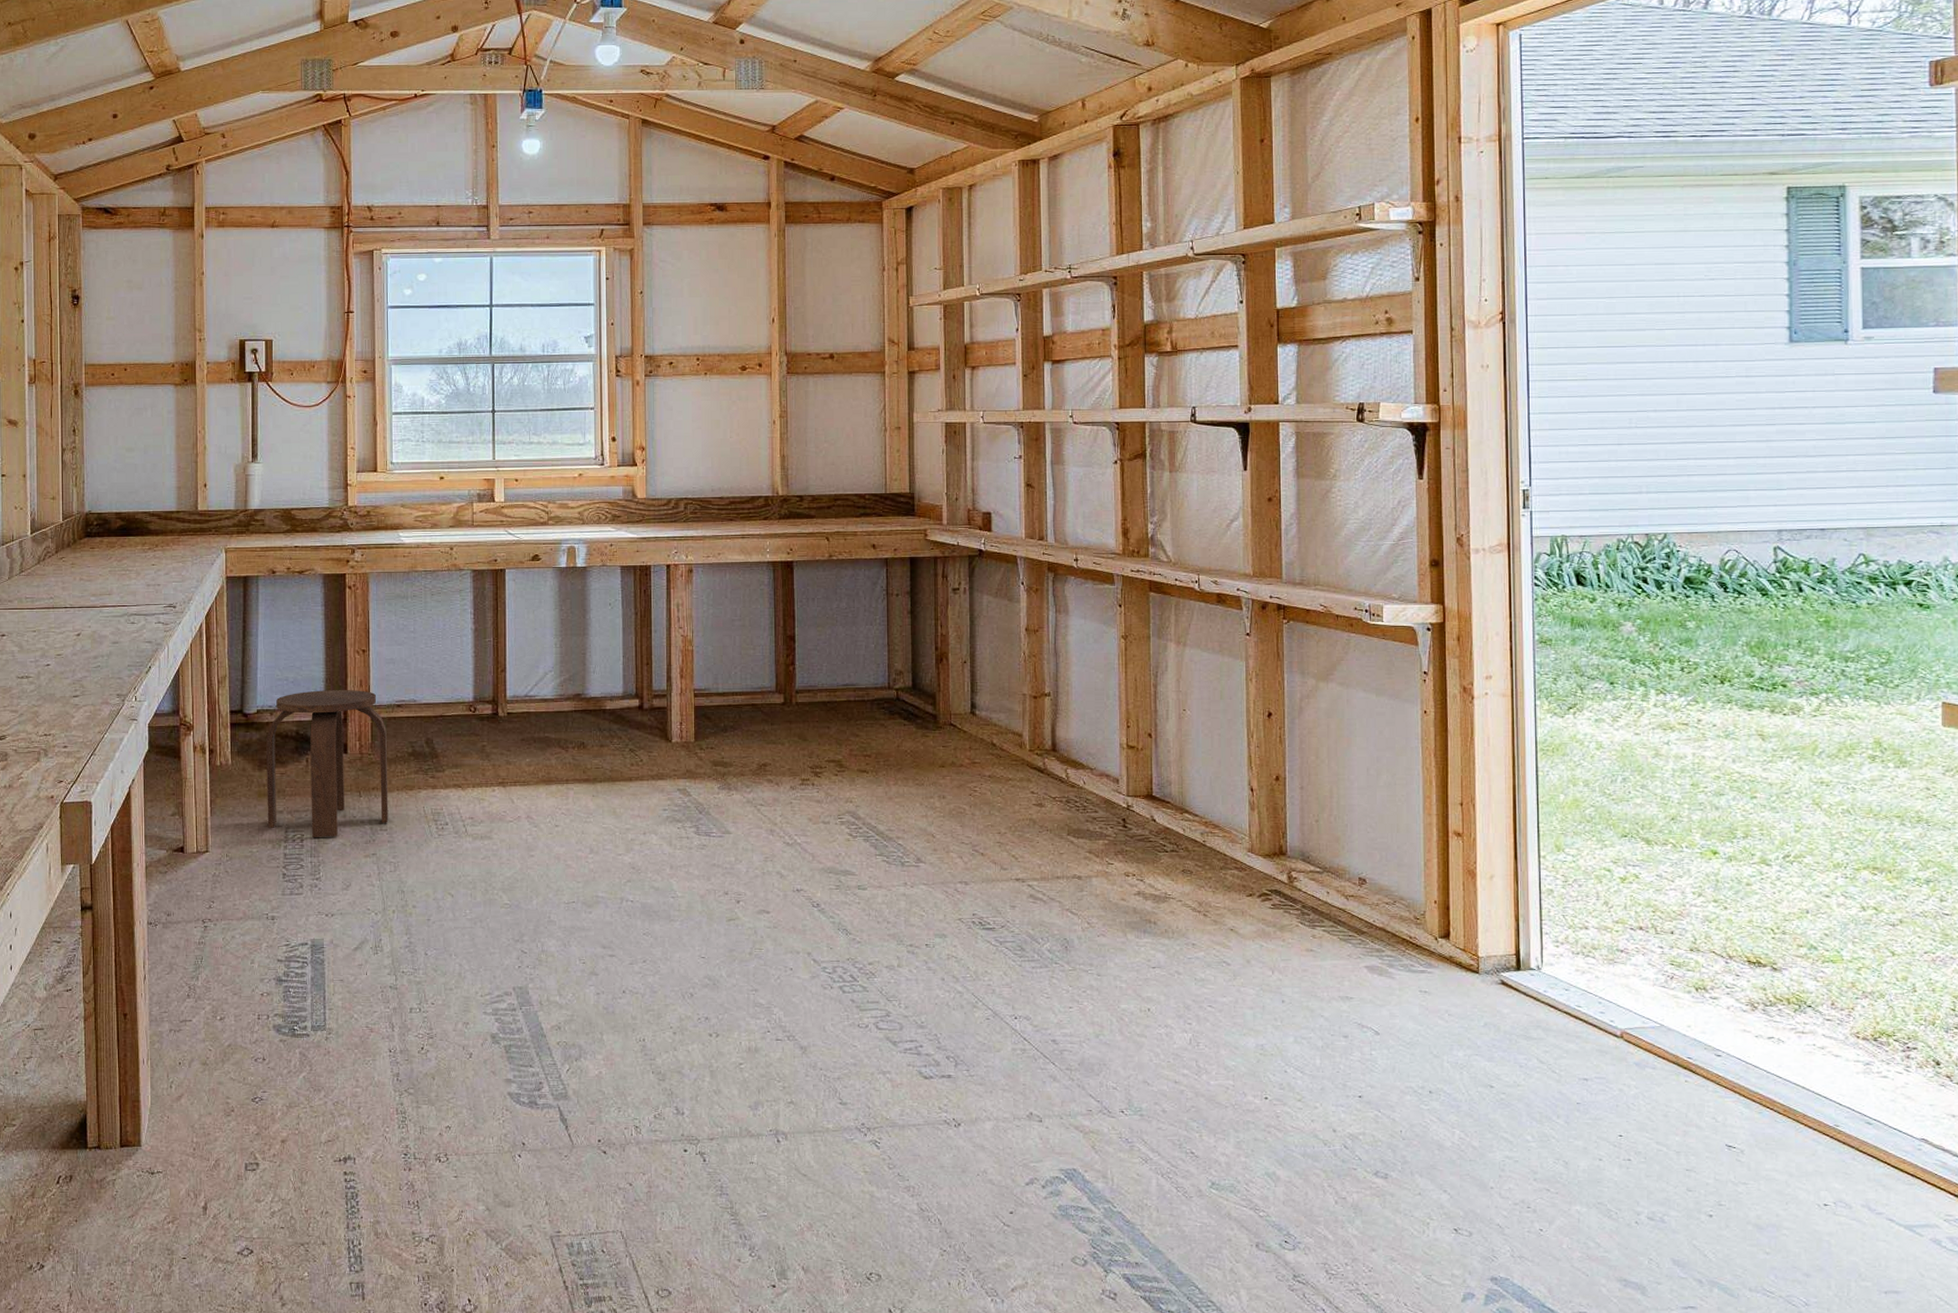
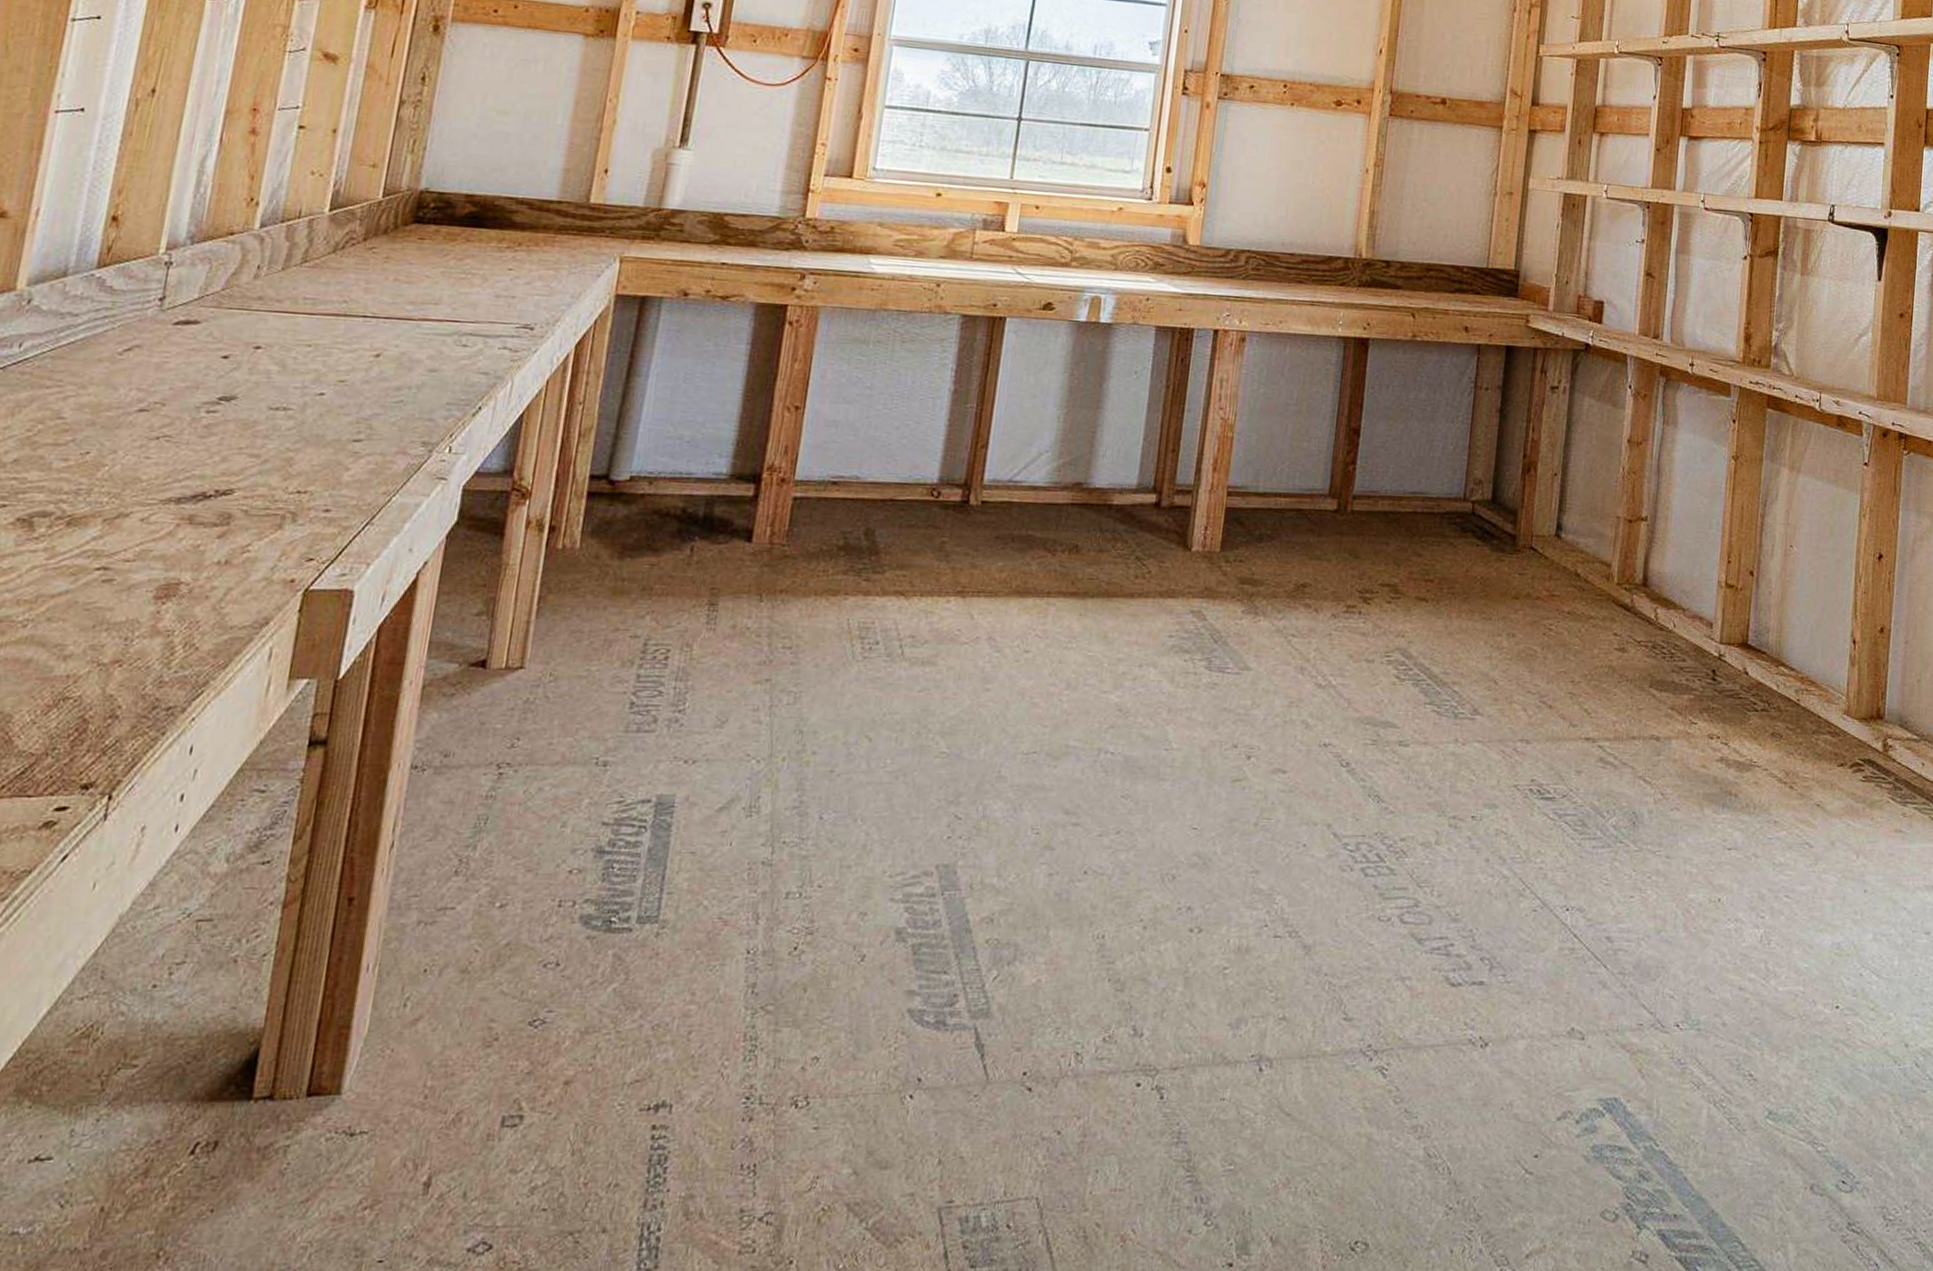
stool: present [266,690,389,837] -> none [618,455,813,655]

